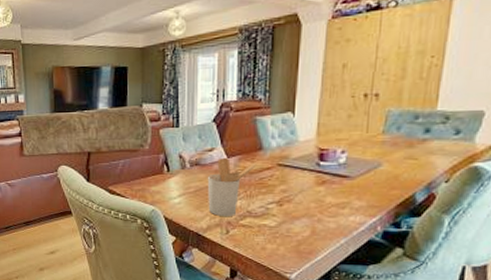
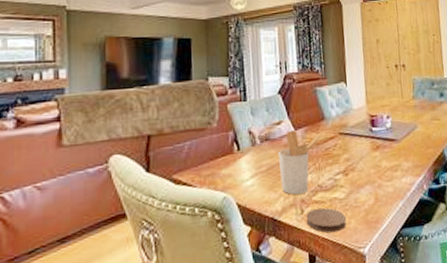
coaster: none [230,231,274,255] -> present [306,207,346,233]

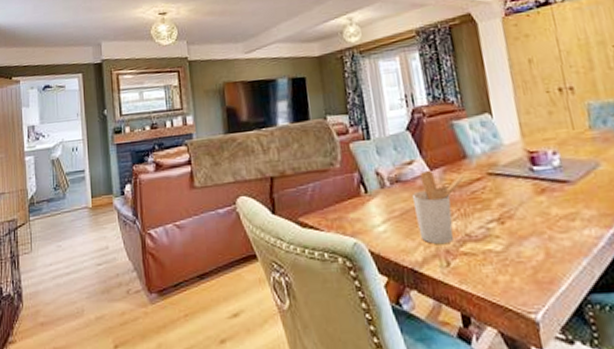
coaster: present [306,207,346,233] -> none [453,260,508,292]

